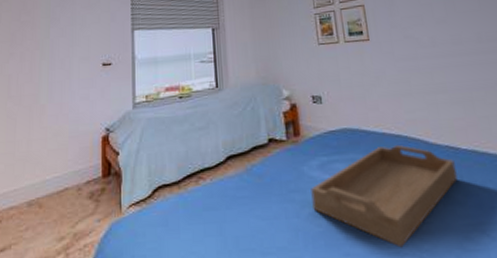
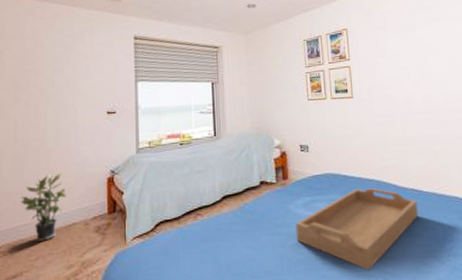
potted plant: none [12,131,59,209] -> present [21,173,66,242]

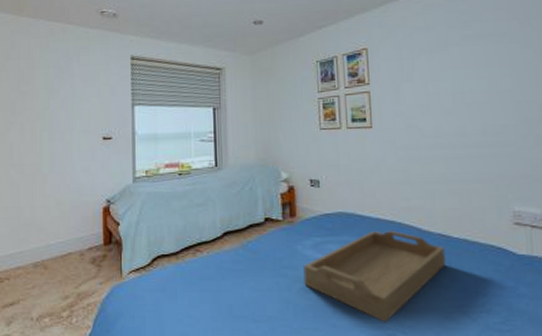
potted plant: present [21,173,66,242] -> none [17,200,62,270]

